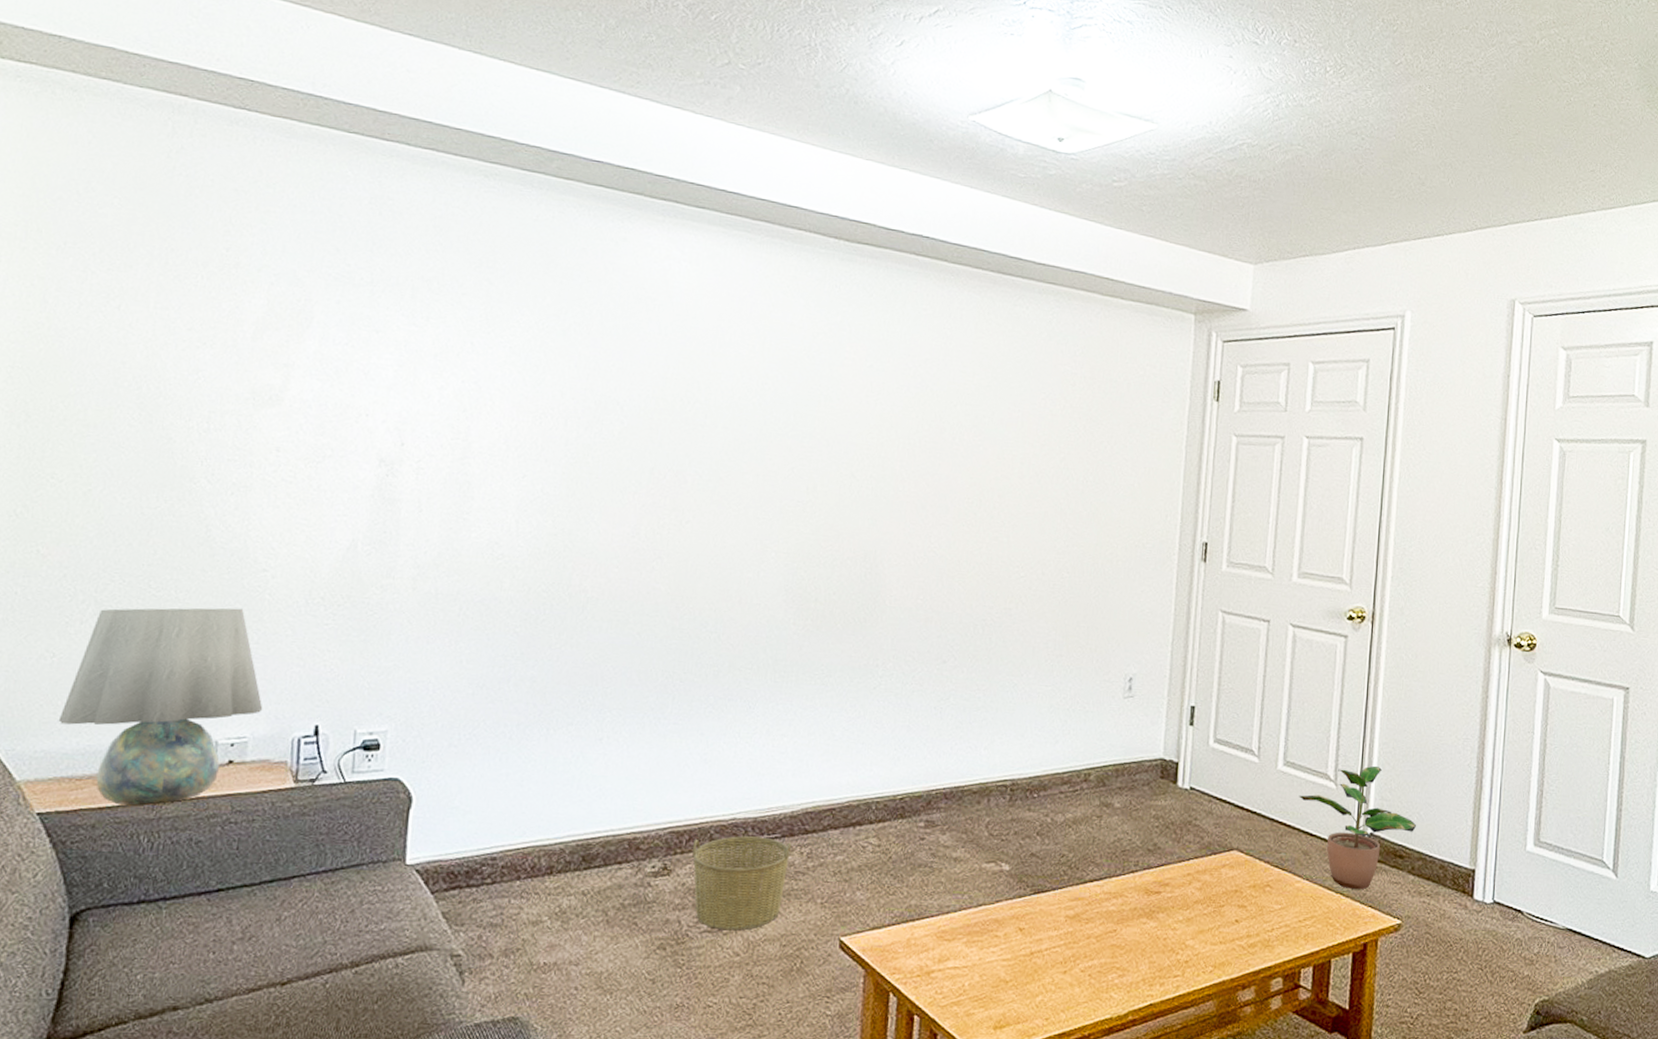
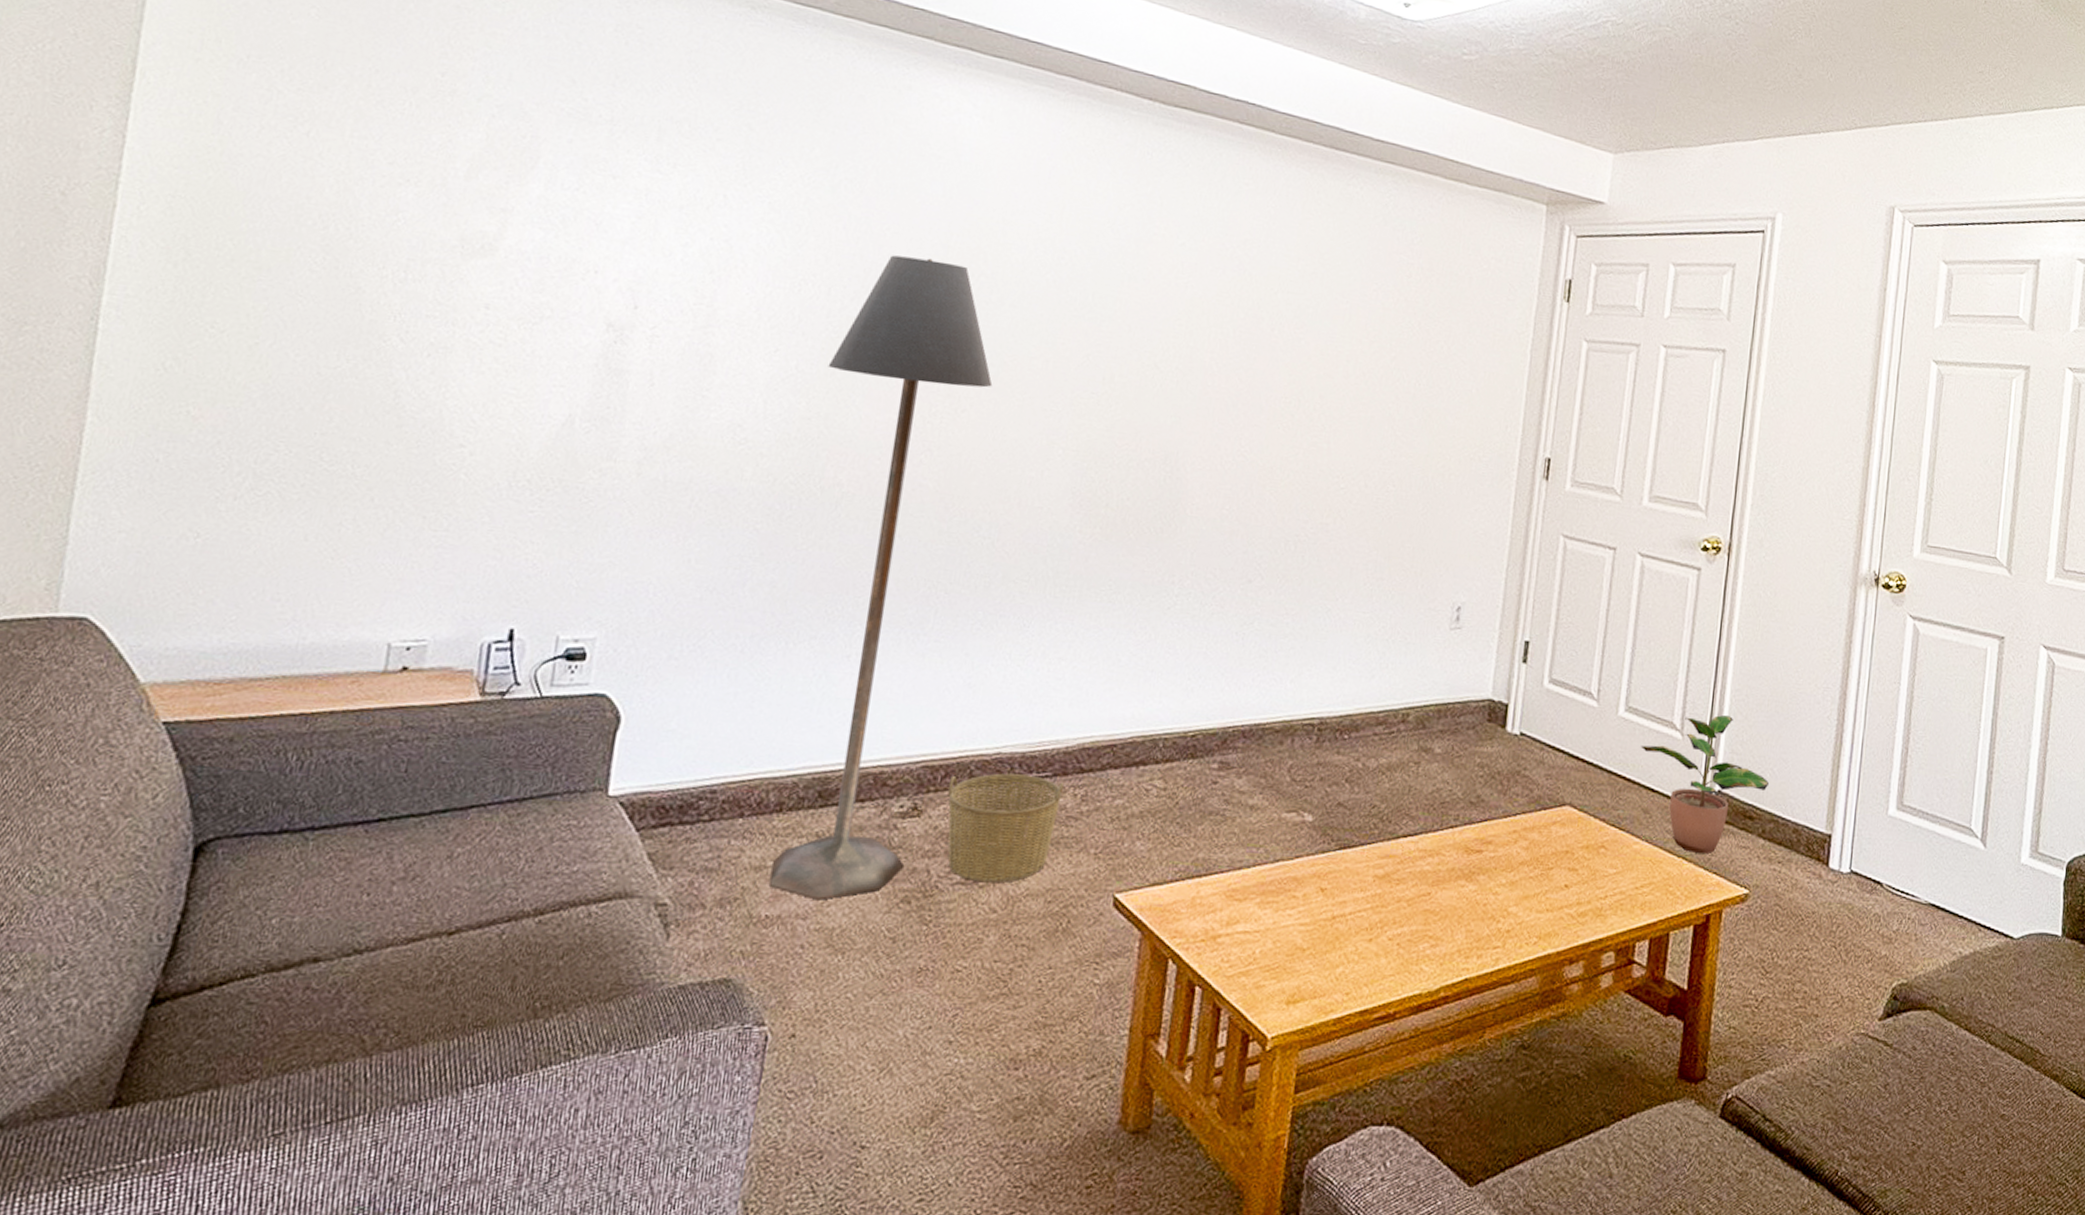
table lamp: present [58,608,263,806] -> none [197,483,449,717]
floor lamp: none [546,388,711,949] -> present [769,255,993,901]

